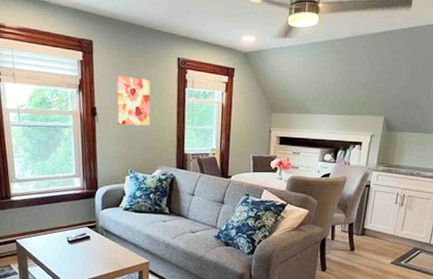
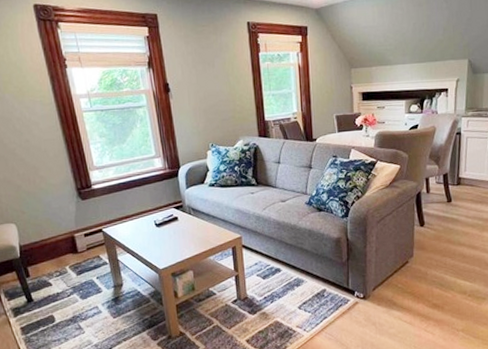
wall art: present [116,75,151,126] -> none [186,47,227,98]

